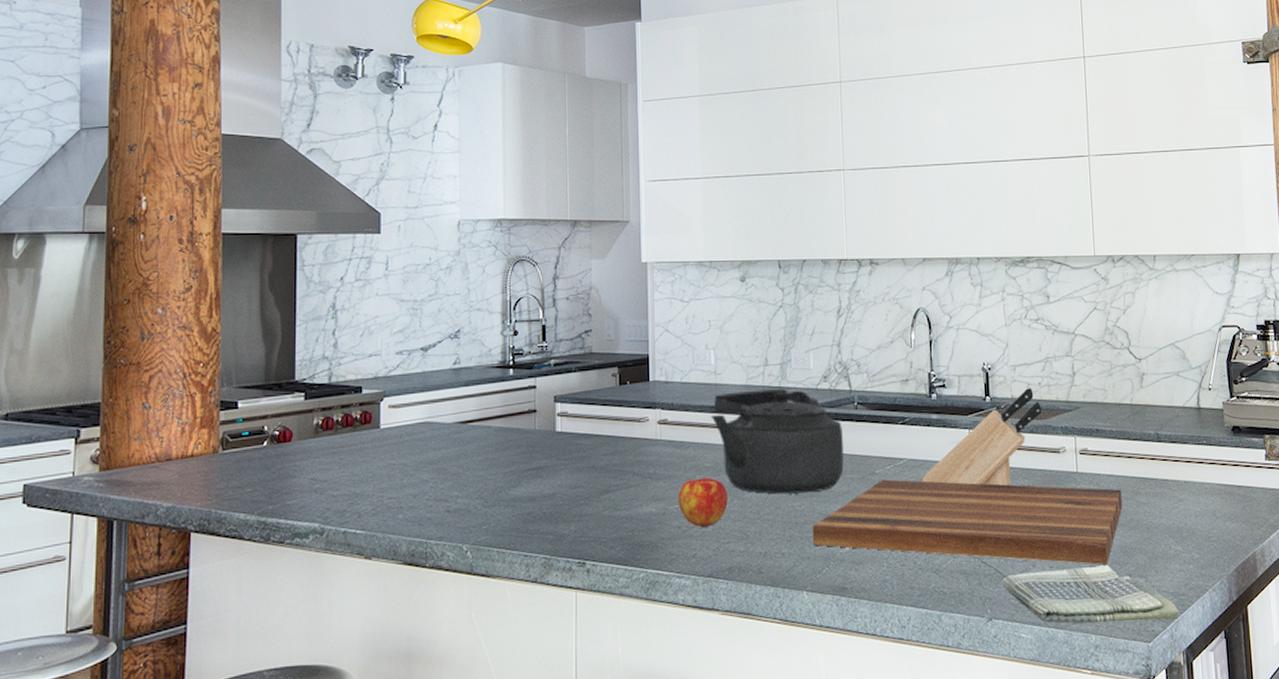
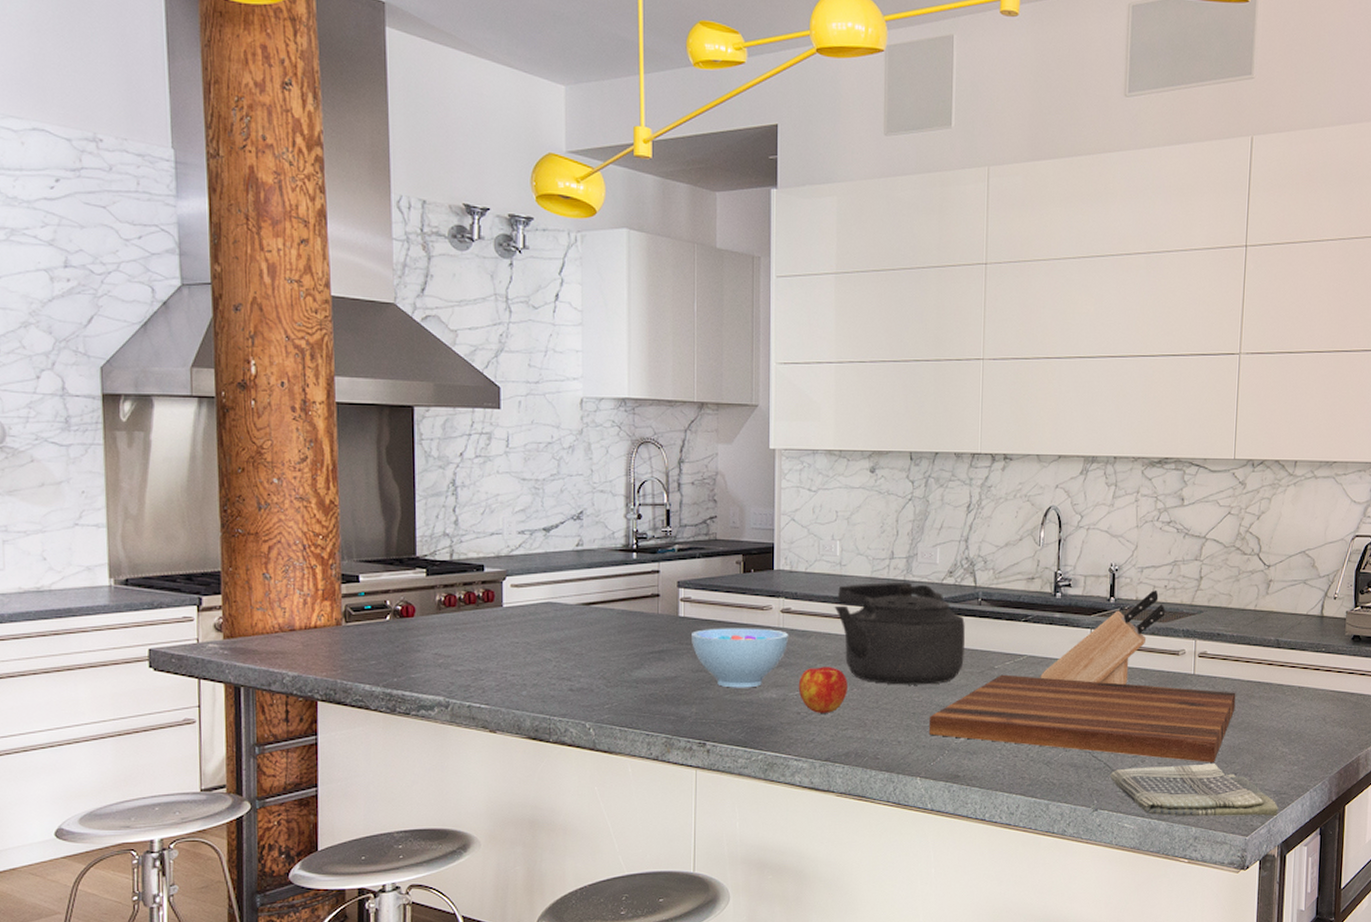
bowl: none [569,440,667,504] -> present [692,628,789,688]

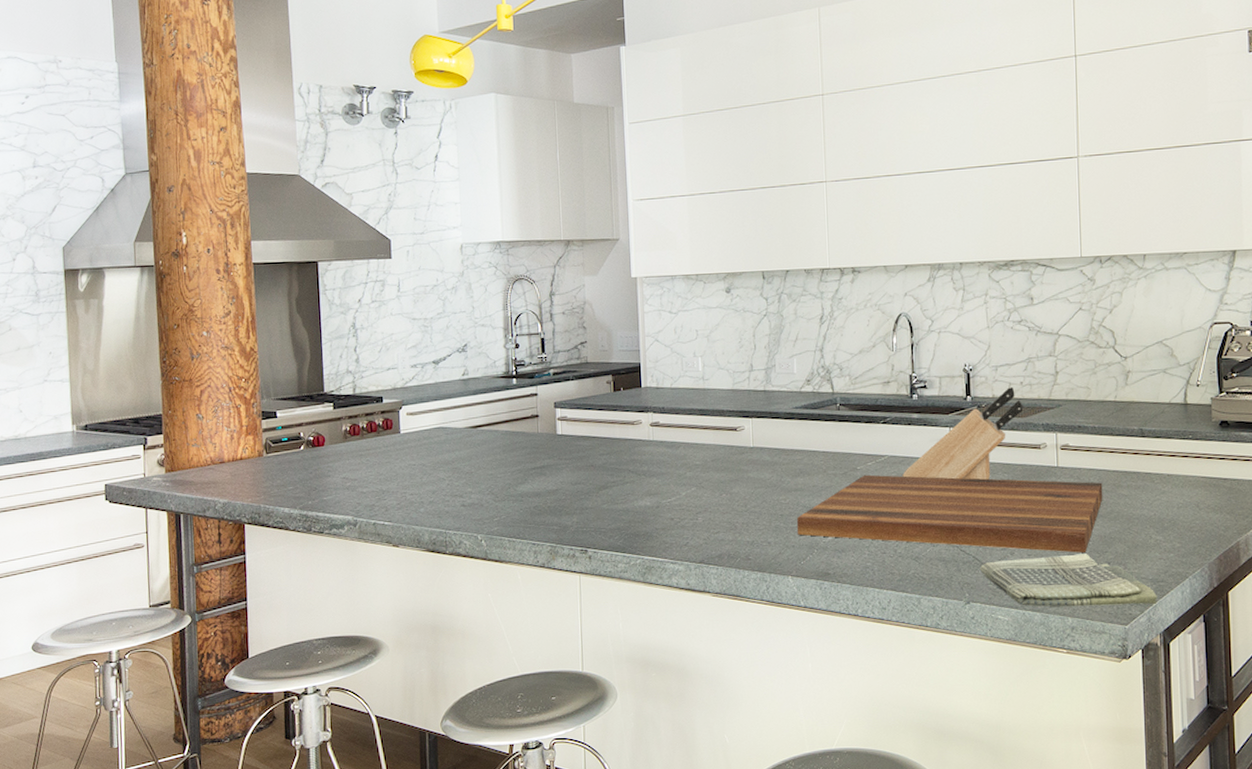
bowl: present [692,628,789,688] -> none [569,441,660,498]
apple: present [798,667,848,713] -> none [670,474,717,518]
kettle: present [834,582,965,685] -> none [699,392,827,489]

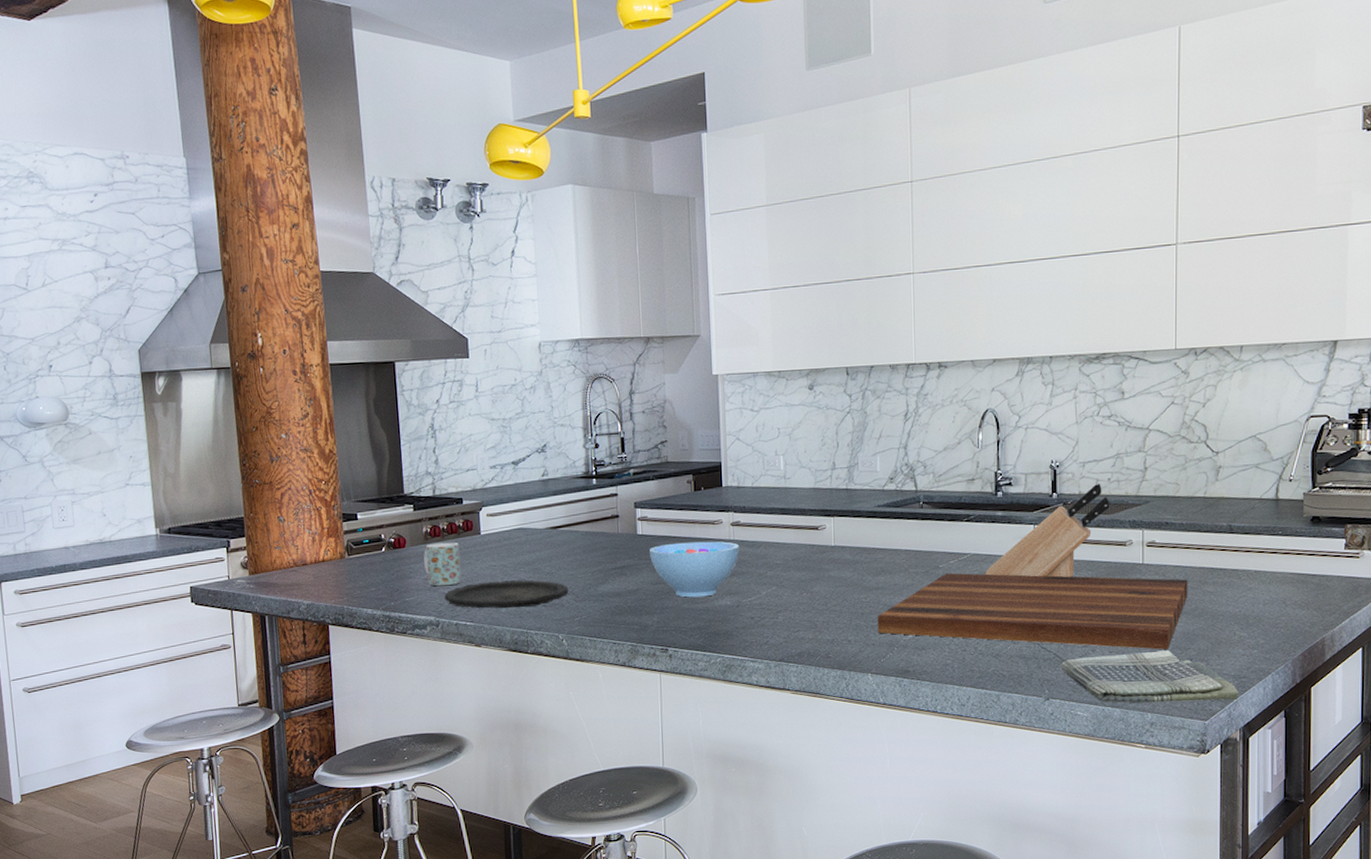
mug: none [342,440,381,486] -> present [424,542,462,587]
plate: none [362,479,488,509] -> present [444,580,569,609]
bowl: none [569,441,660,498] -> present [650,541,740,598]

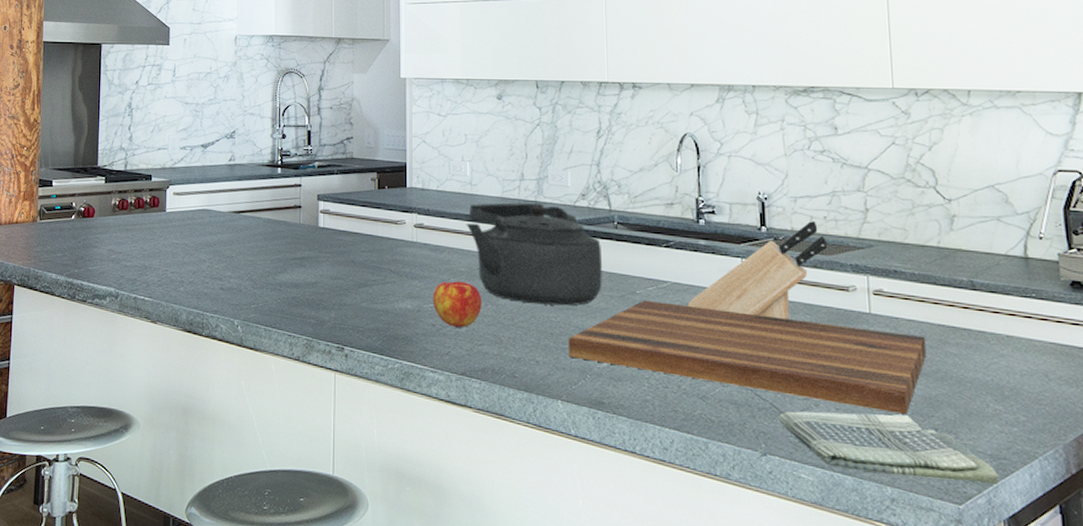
mug: present [424,542,462,587] -> none [110,215,145,259]
plate: present [444,580,569,609] -> none [125,259,247,289]
bowl: present [650,541,740,598] -> none [330,239,423,298]
apple: none [750,573,797,617] -> present [432,281,482,327]
kettle: none [781,491,909,588] -> present [466,202,602,306]

